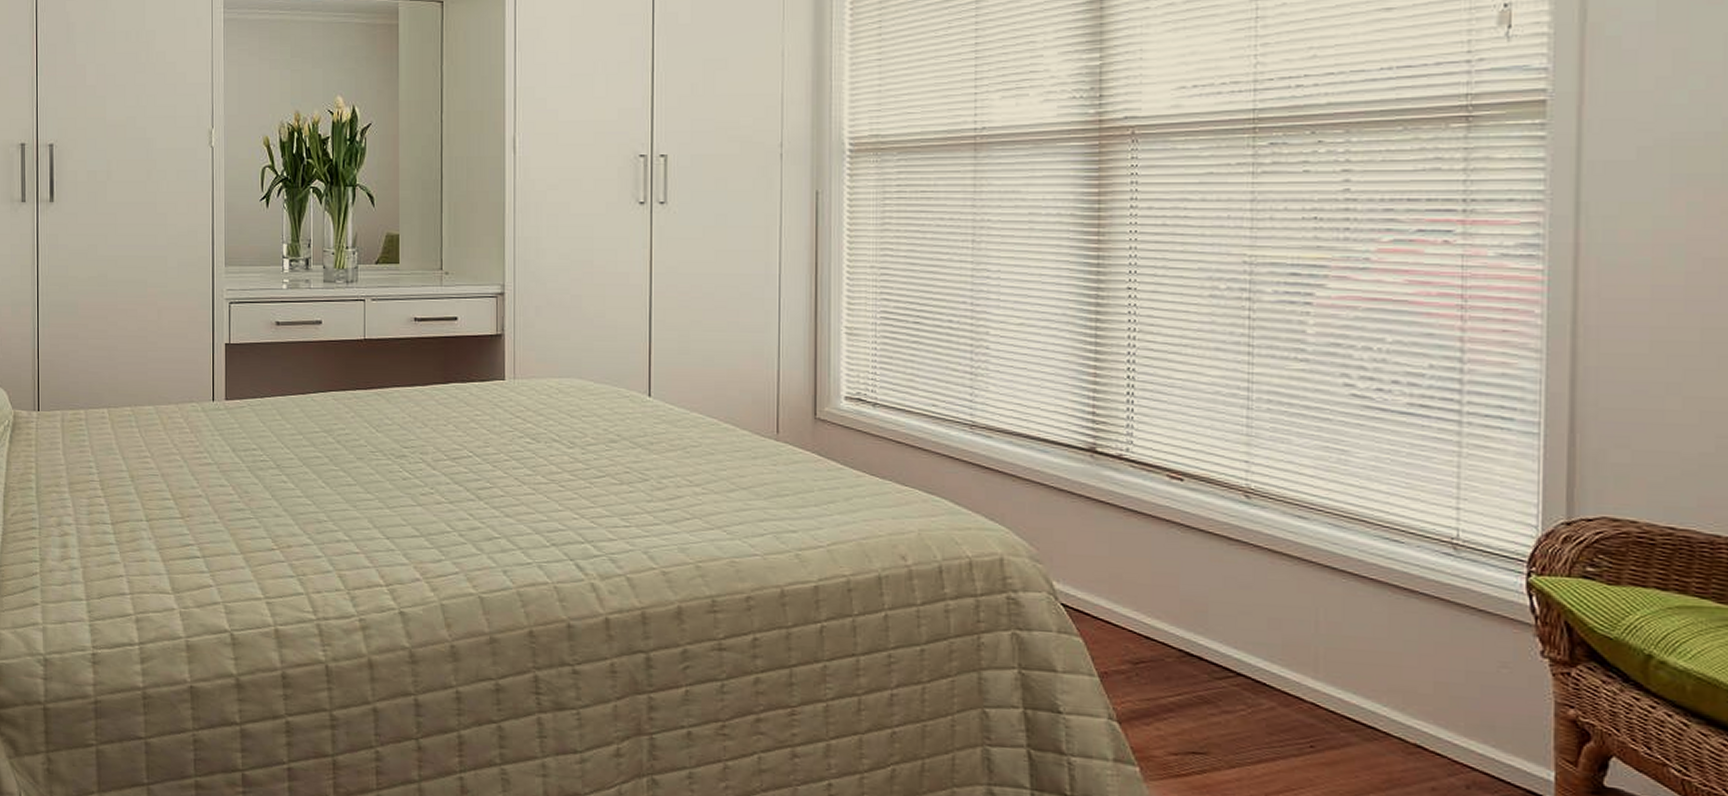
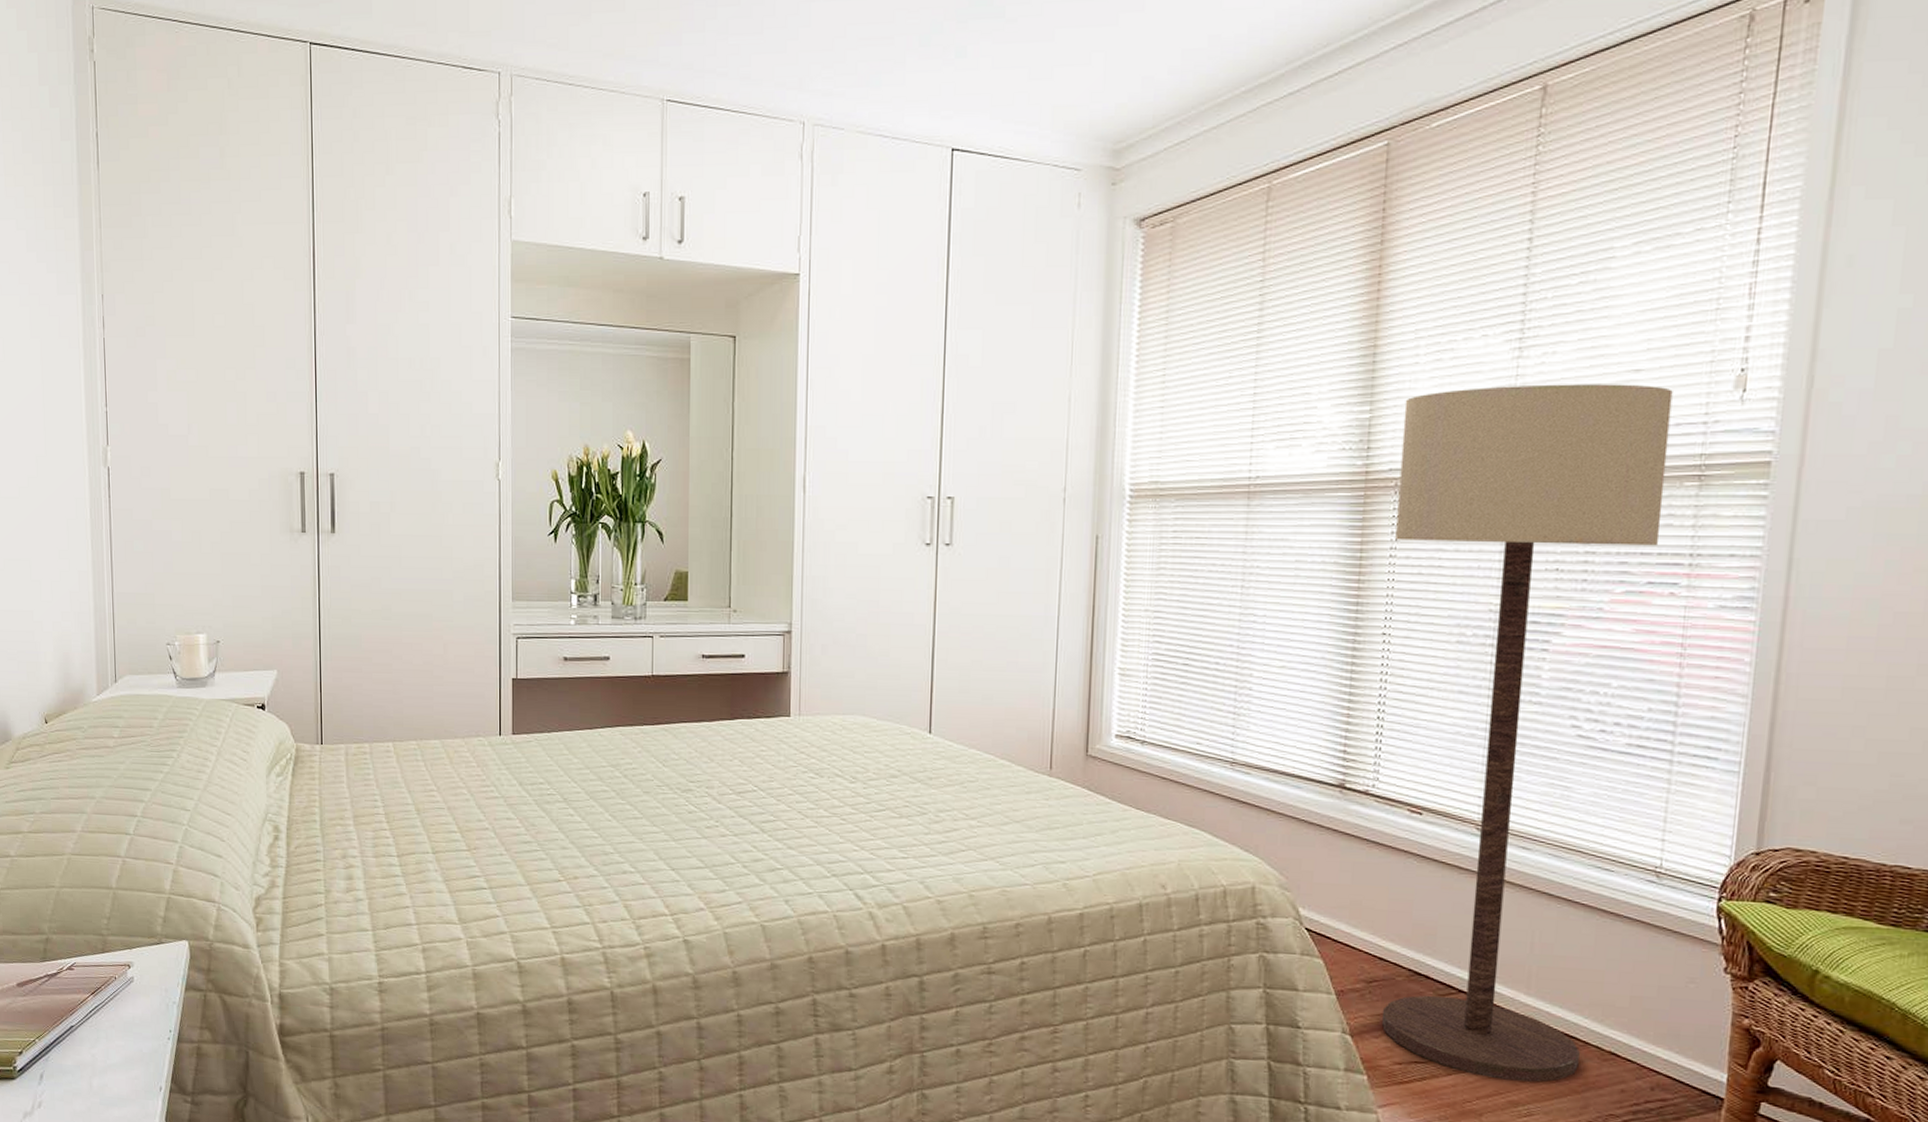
floor lamp: none [1135,23,1430,778] -> present [1381,384,1673,1082]

